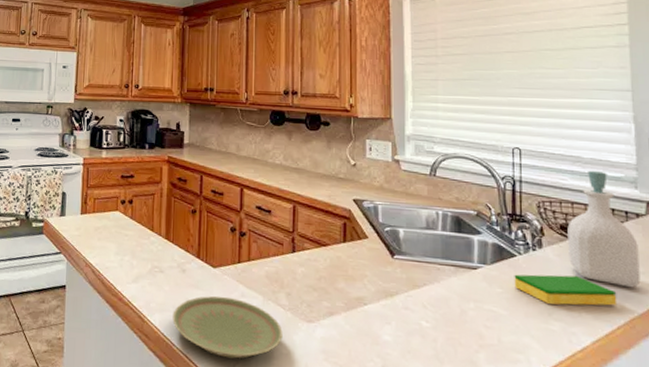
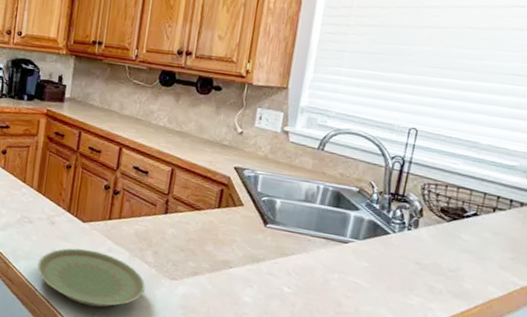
dish sponge: present [514,274,617,306] -> none [382,251,482,286]
soap bottle: present [567,170,641,288] -> none [442,156,516,272]

